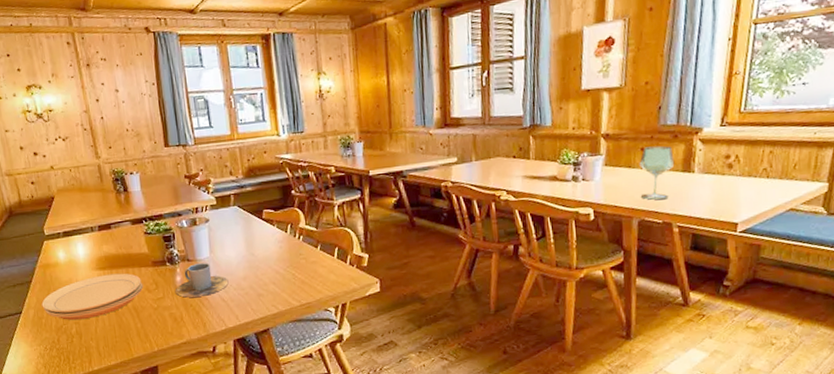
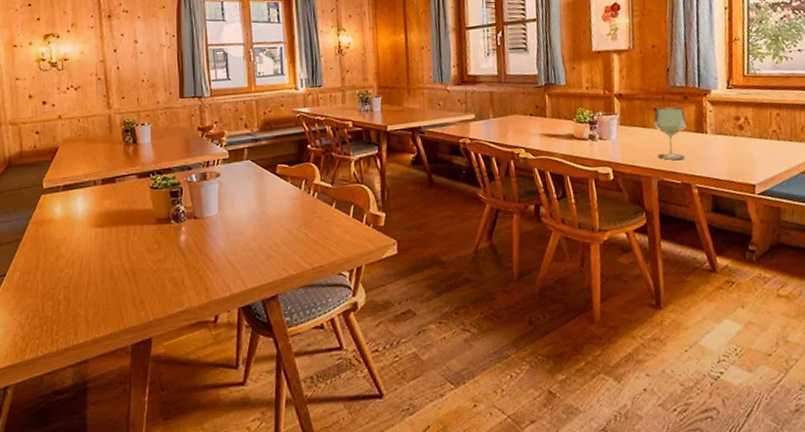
plate: present [41,273,144,321] -> none [29,231,144,285]
cup: present [175,263,229,298] -> none [178,221,237,259]

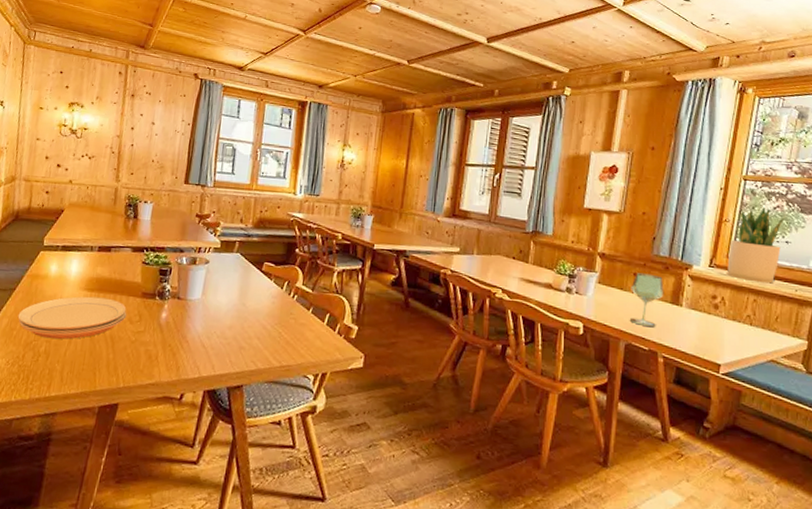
plate: none [29,231,144,285] -> present [17,296,127,340]
planter: none [743,19,795,96] -> present [727,207,786,284]

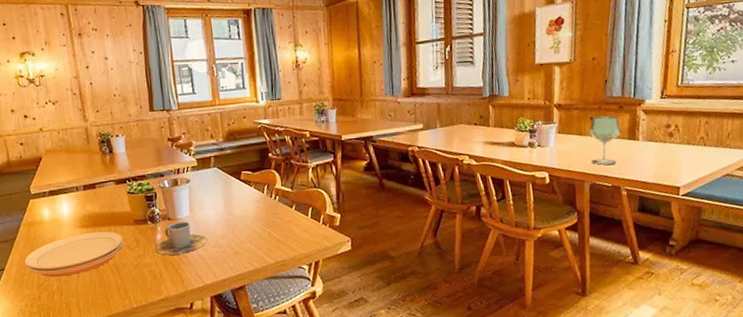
cup: none [157,303,214,338] -> present [155,221,207,255]
planter: present [727,207,786,284] -> none [677,32,730,105]

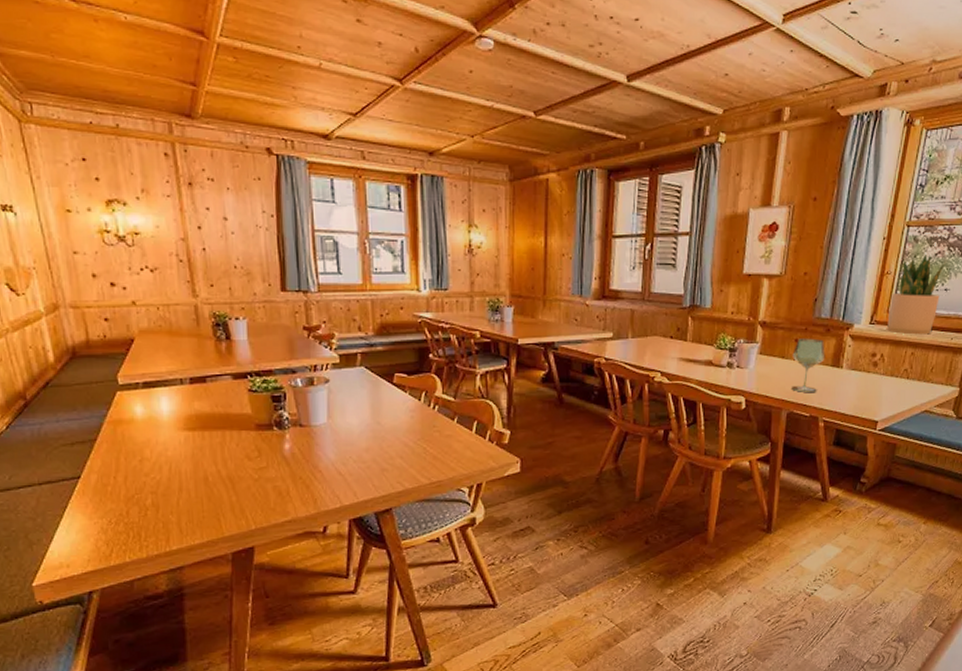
plate: present [24,231,125,277] -> none [108,436,243,490]
cup: present [155,221,207,255] -> none [281,430,348,469]
planter: none [677,32,730,105] -> present [887,255,947,335]

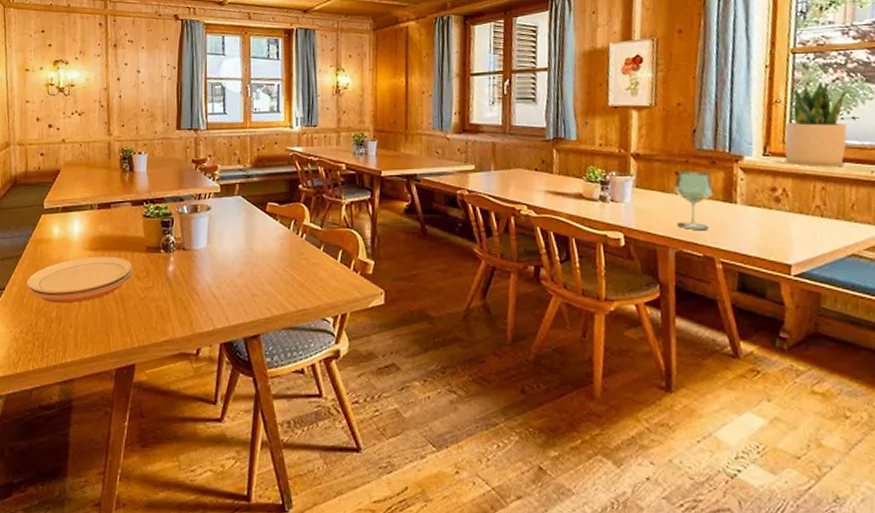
plate: none [108,436,243,490] -> present [26,256,134,304]

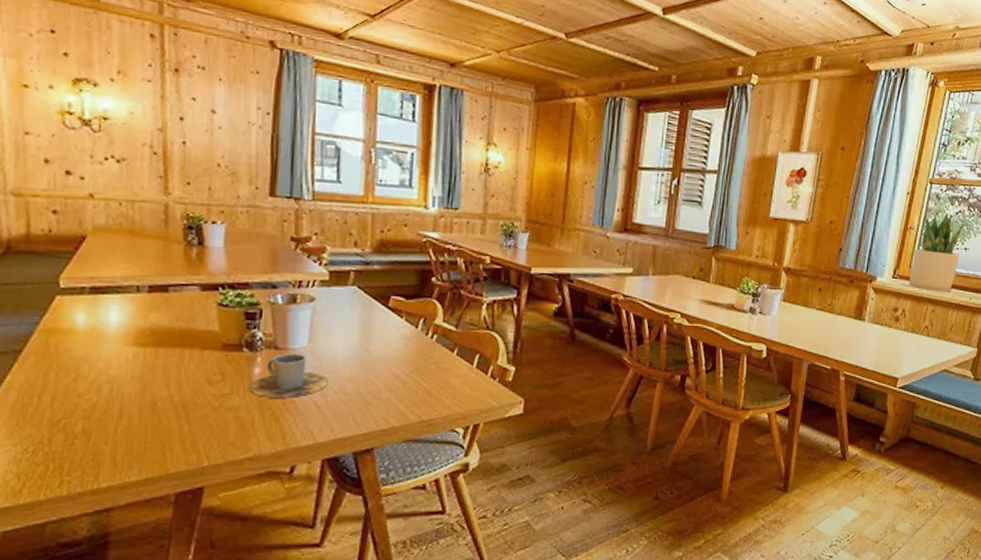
plate: present [26,256,134,304] -> none [32,353,203,414]
cup: none [165,254,223,290] -> present [248,354,328,398]
wine glass: present [673,171,714,231] -> none [814,287,849,345]

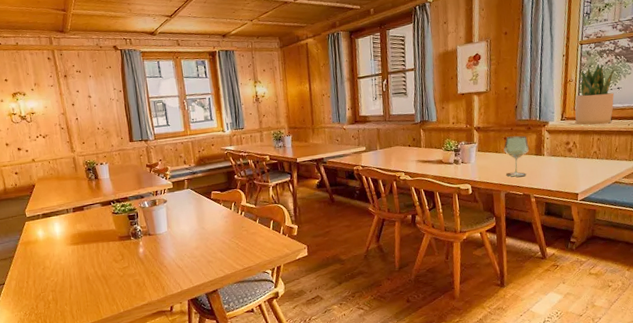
cup: present [248,354,328,398] -> none [138,236,184,266]
wine glass: none [814,287,849,345] -> present [503,135,530,177]

